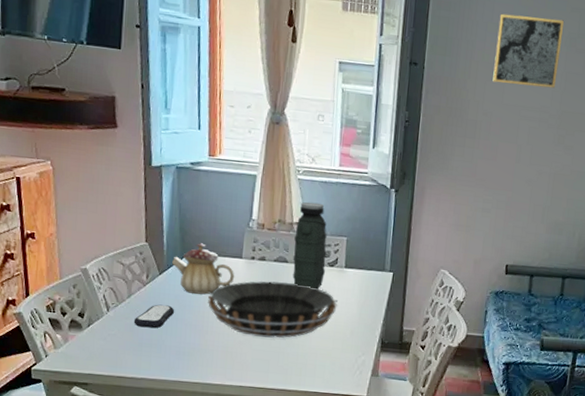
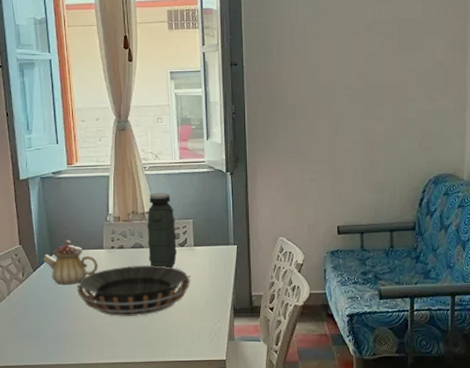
remote control: present [133,304,174,329] -> none [14,298,48,320]
wall art: present [492,13,565,89] -> none [303,11,360,71]

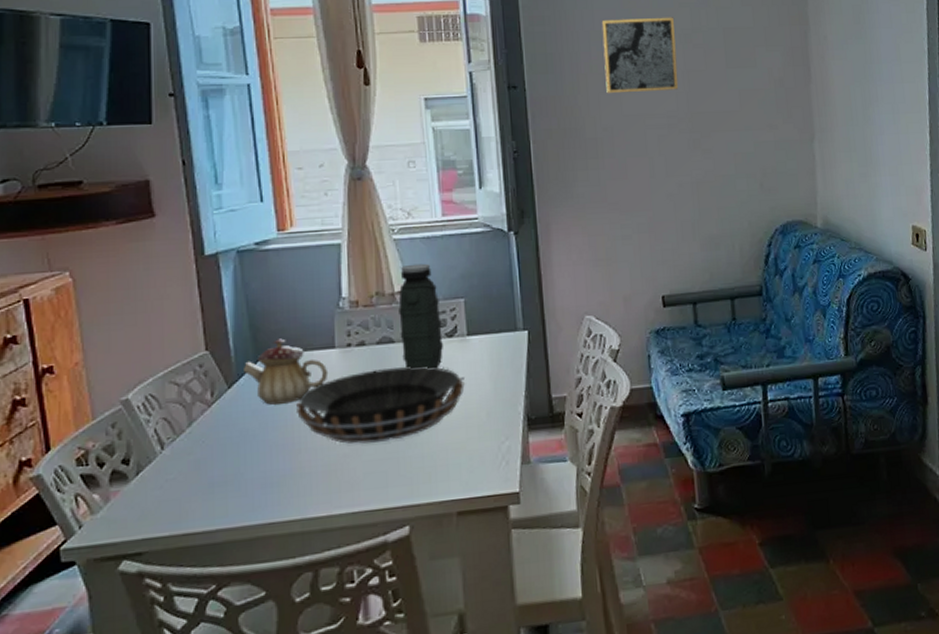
wall art: none [303,11,360,71] -> present [601,17,679,94]

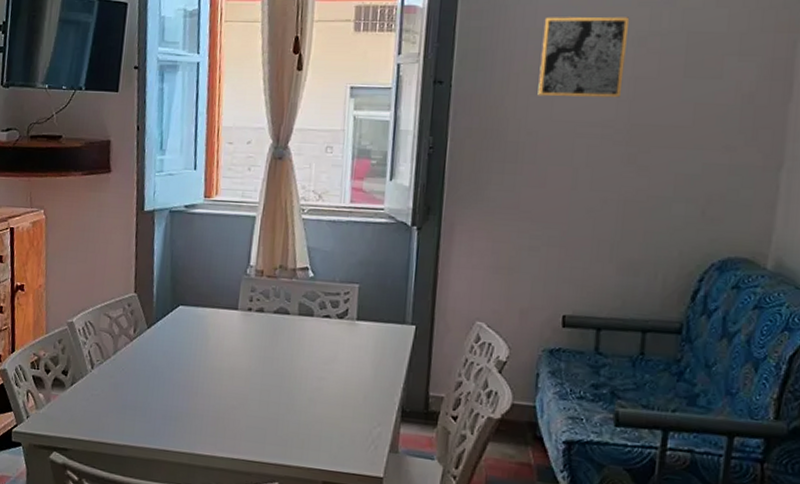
teapot: present [244,338,329,405] -> none [161,293,230,351]
decorative bowl: present [297,366,465,445] -> none [199,336,348,403]
water jug: present [398,263,443,369] -> none [294,244,336,346]

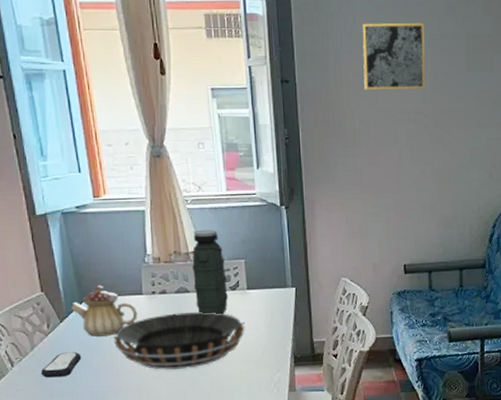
remote control: none [118,361,162,389] -> present [40,352,81,378]
teapot: none [161,293,230,351] -> present [72,285,138,337]
decorative bowl: none [199,336,348,403] -> present [114,312,245,371]
water jug: none [294,244,336,346] -> present [192,229,228,315]

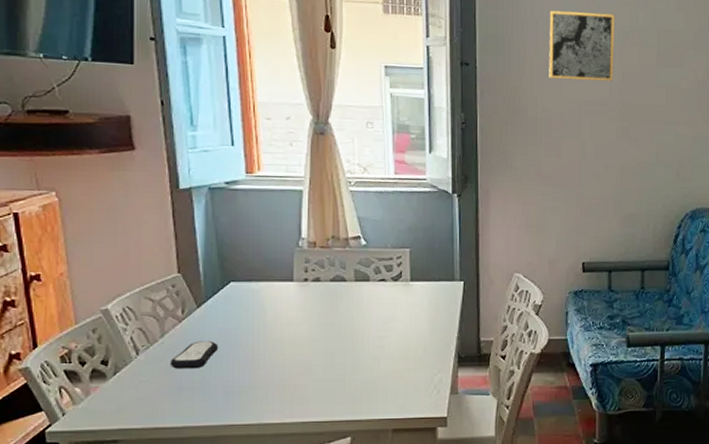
teapot: present [72,285,138,337] -> none [212,269,287,325]
decorative bowl: present [114,312,245,371] -> none [257,303,405,366]
water jug: present [192,229,228,315] -> none [351,214,389,307]

